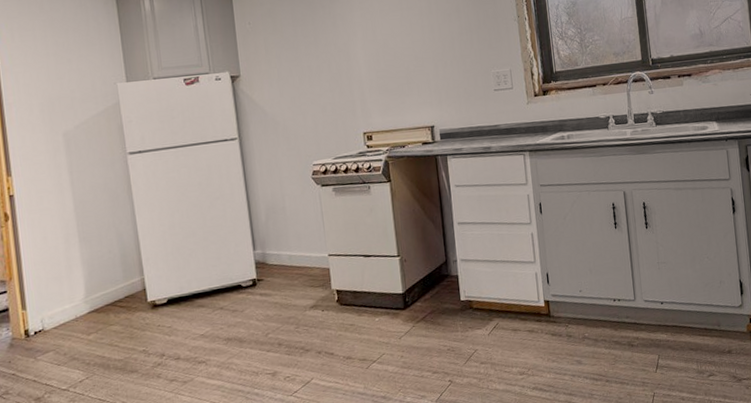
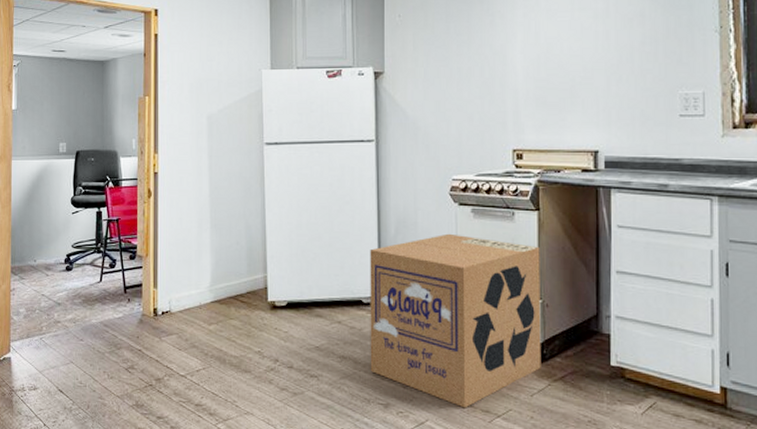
cardboard box: none [243,212,406,361] -> present [370,233,541,409]

